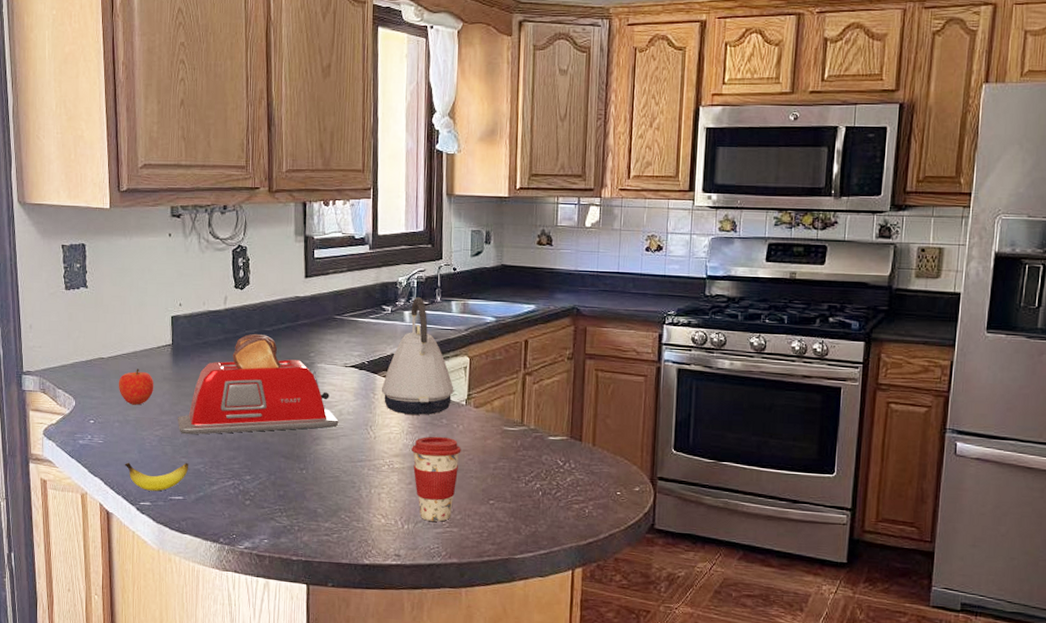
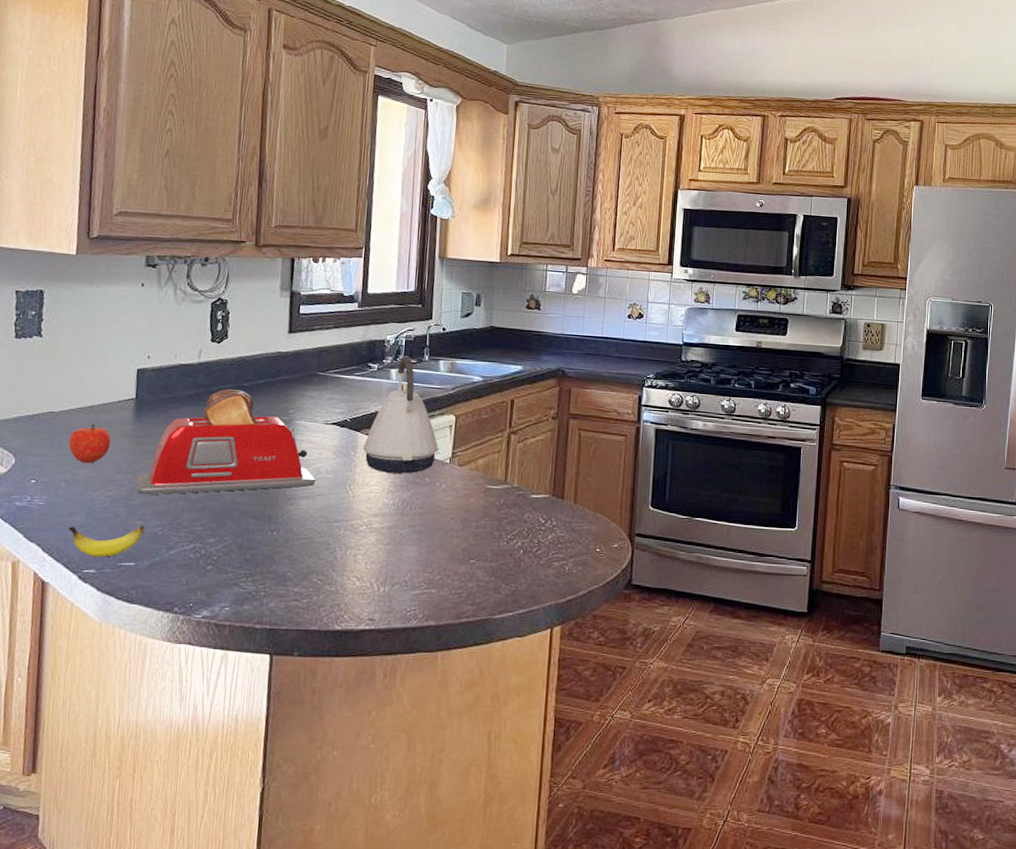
coffee cup: present [411,436,461,522] -> none [392,495,443,583]

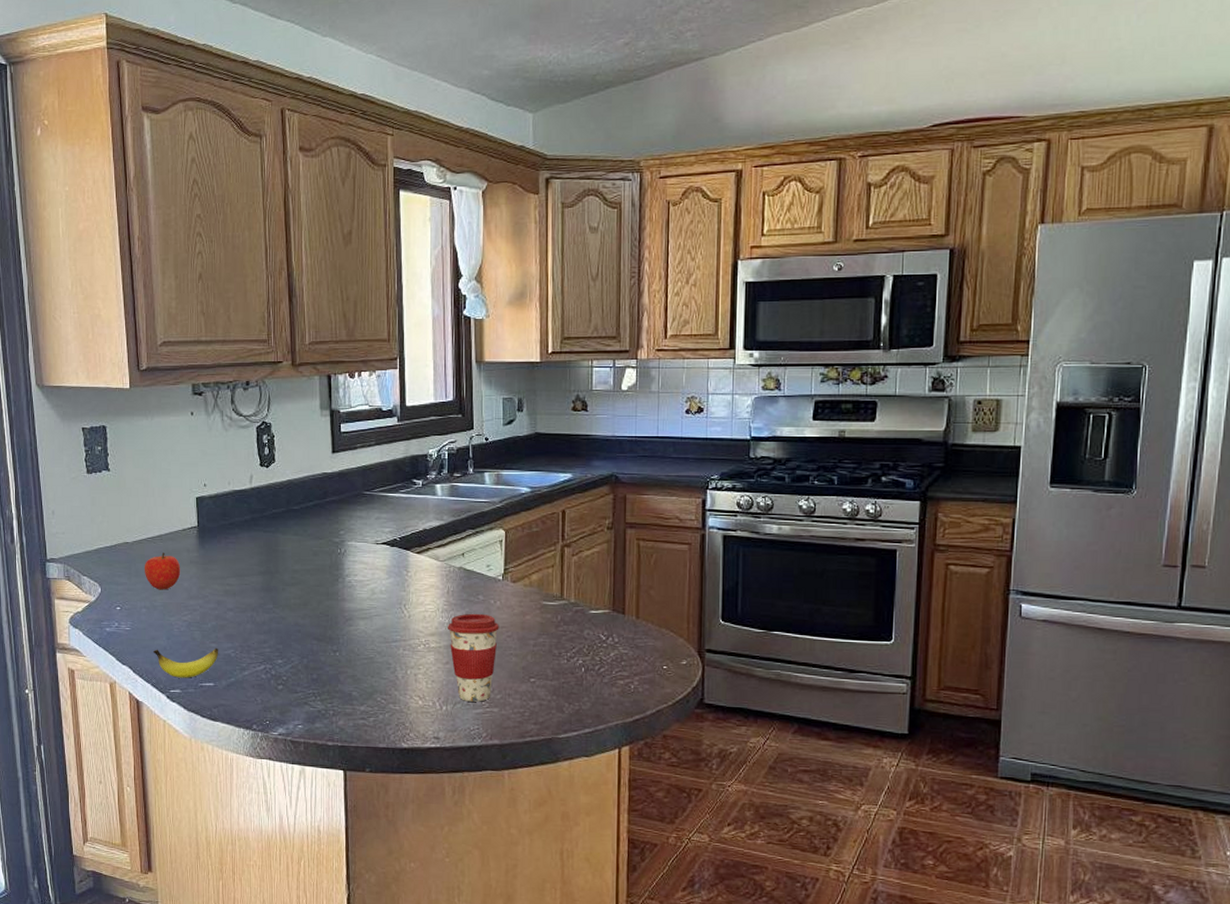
toaster: present [135,388,316,495] -> none [205,512,372,619]
kettle: present [363,355,439,474] -> none [414,469,490,592]
coffee cup: none [392,495,443,583] -> present [448,613,499,702]

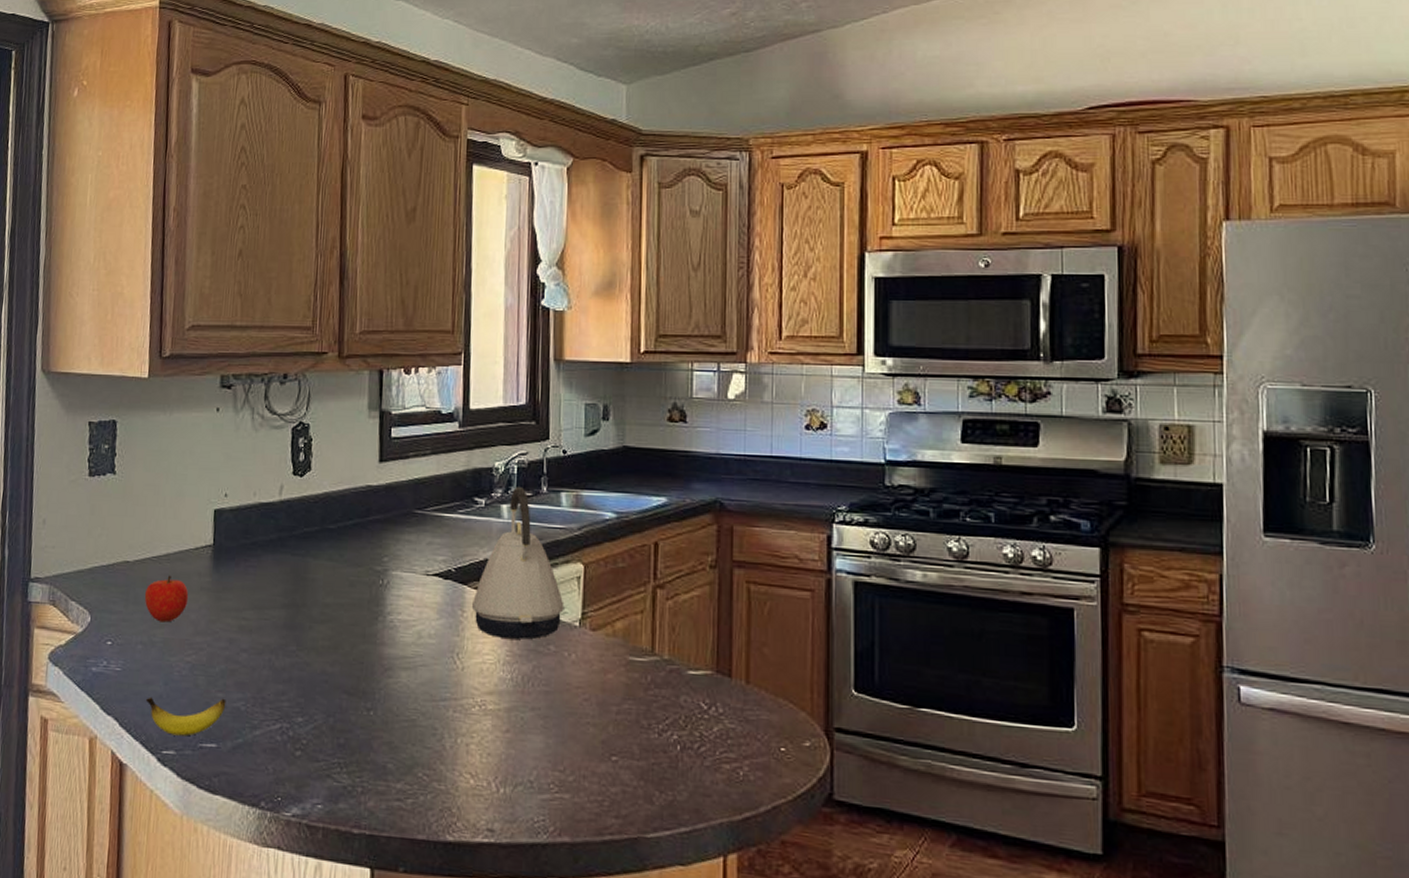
kettle: none [414,469,490,592] -> present [471,487,564,640]
coffee cup: present [448,613,499,702] -> none [510,667,574,785]

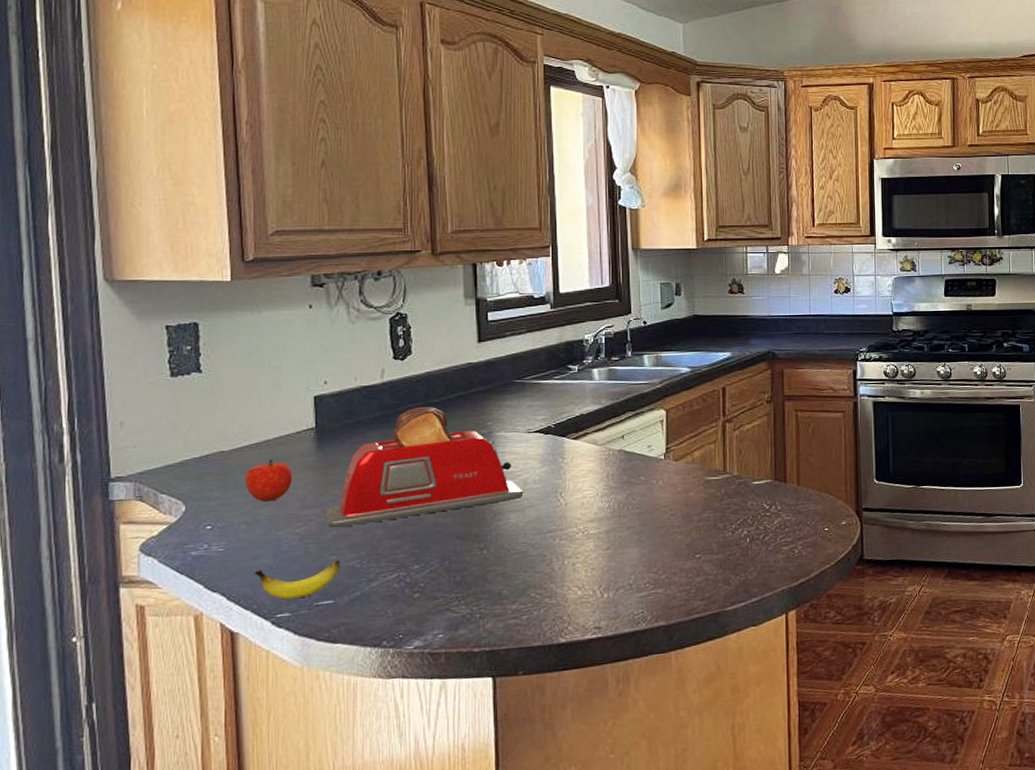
toaster: none [214,532,417,662] -> present [323,406,524,528]
kettle: present [471,487,564,640] -> none [570,354,651,476]

